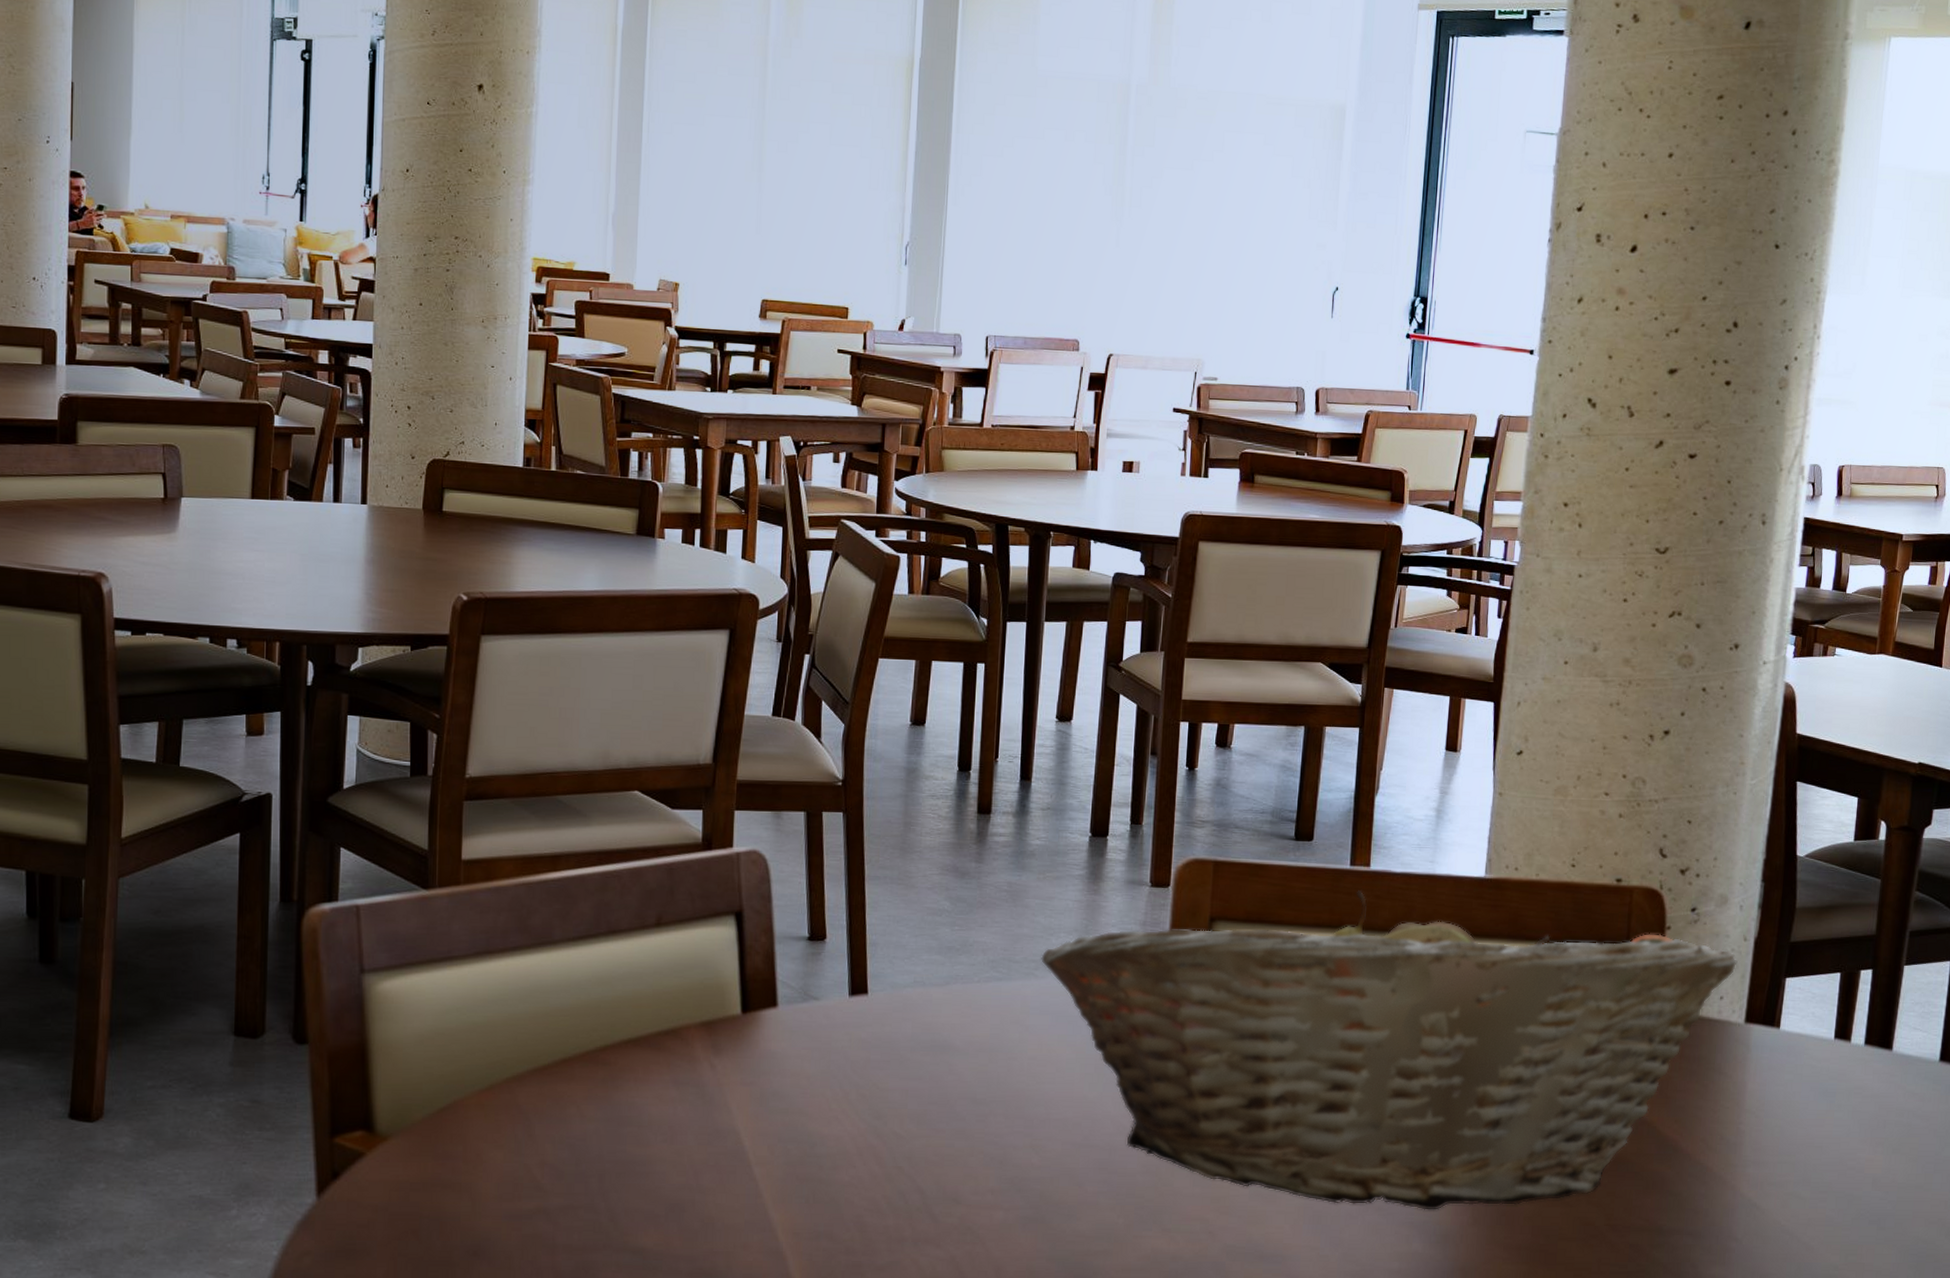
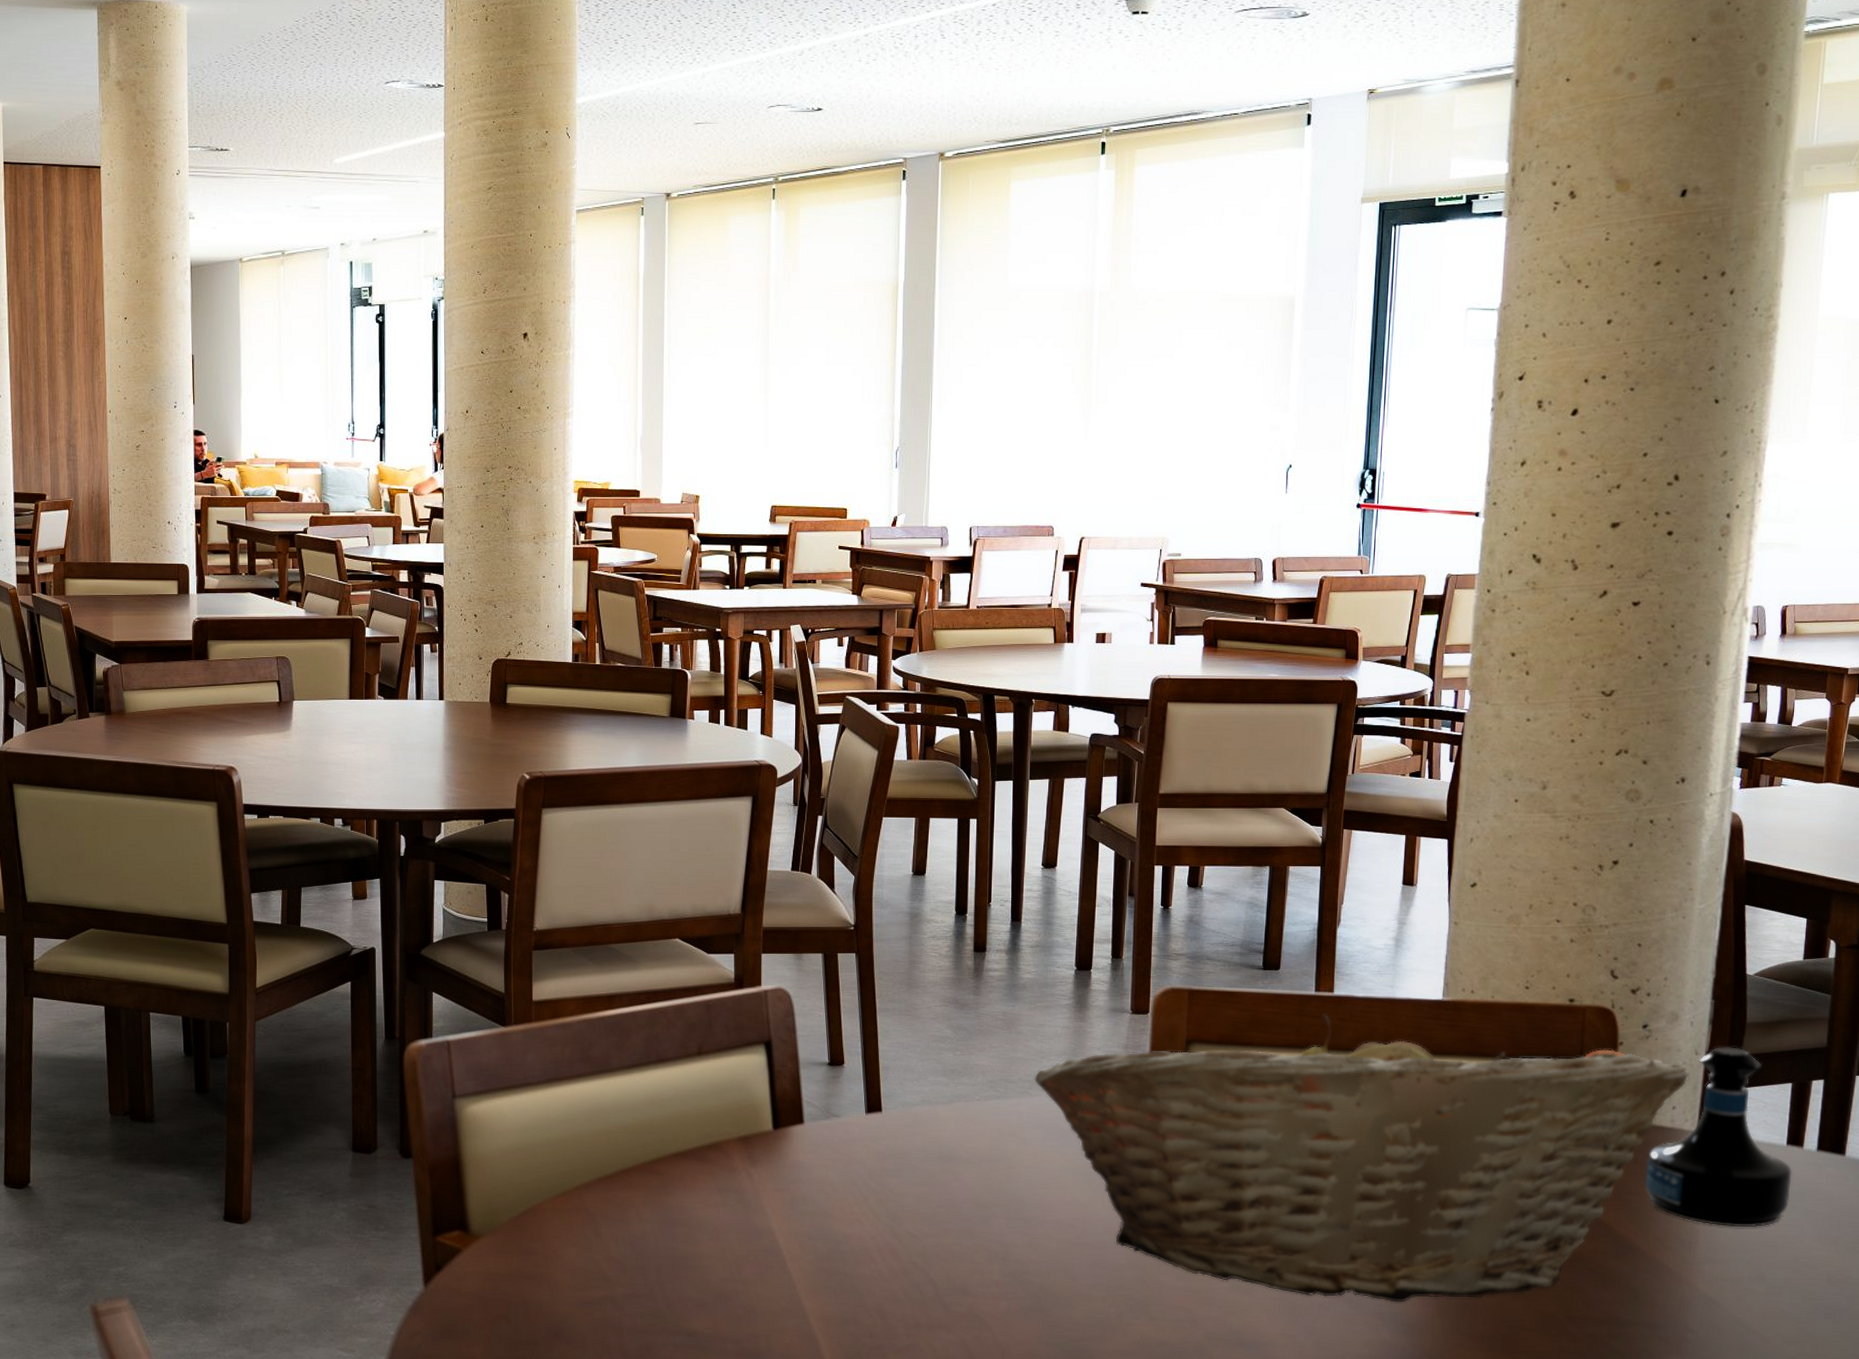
tequila bottle: none [1690,933,1840,1128] -> present [1644,1047,1792,1228]

